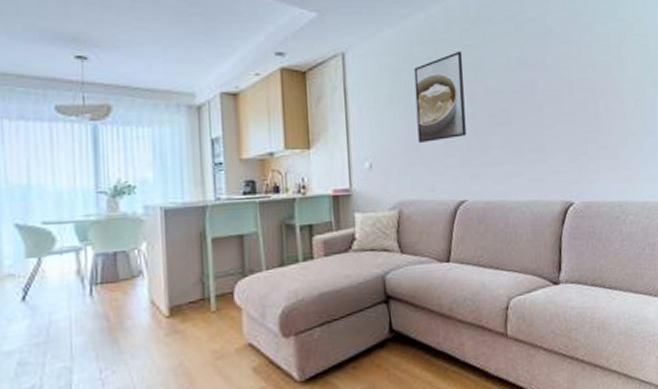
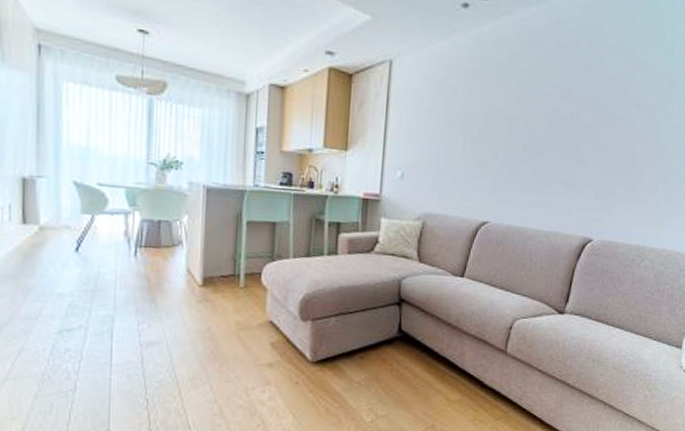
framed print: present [414,51,467,144] -> none [451,73,508,161]

